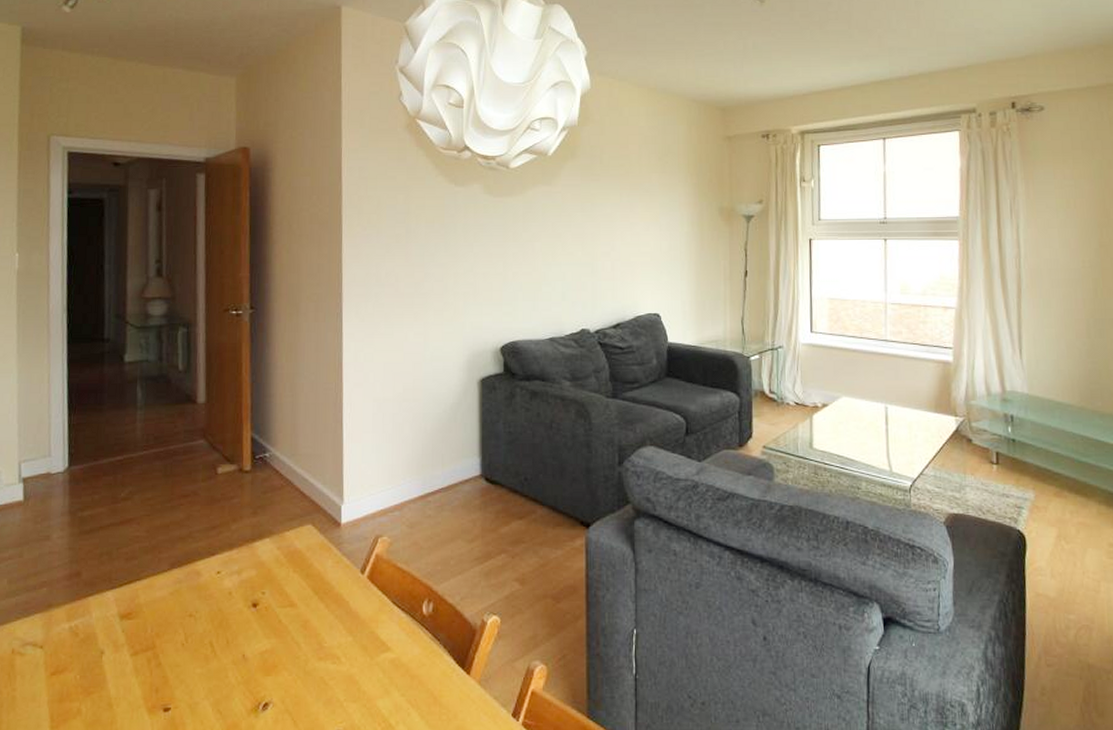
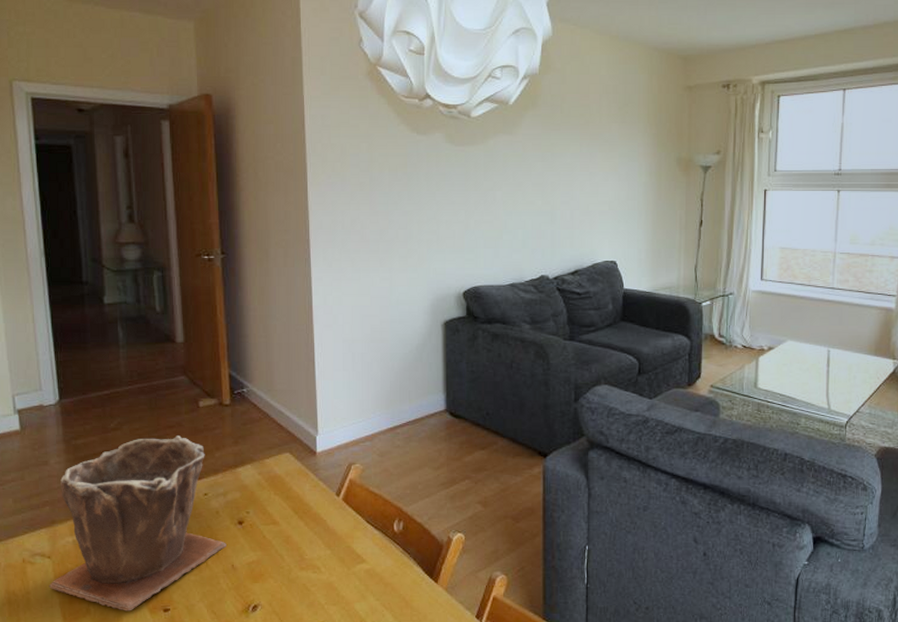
plant pot: none [38,506,238,711] -> present [49,436,227,611]

